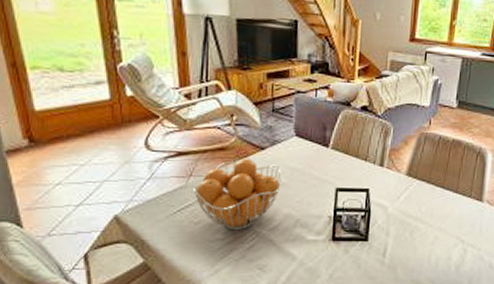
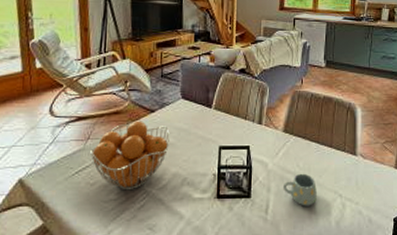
mug: none [403,218,439,251] -> present [284,173,317,206]

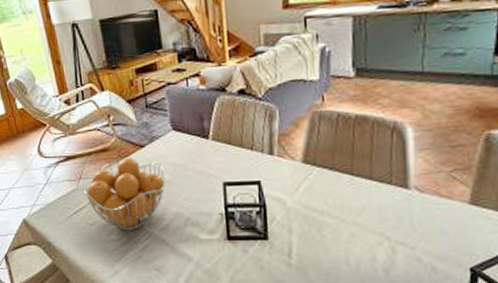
mug: present [284,173,317,206] -> none [309,211,355,250]

